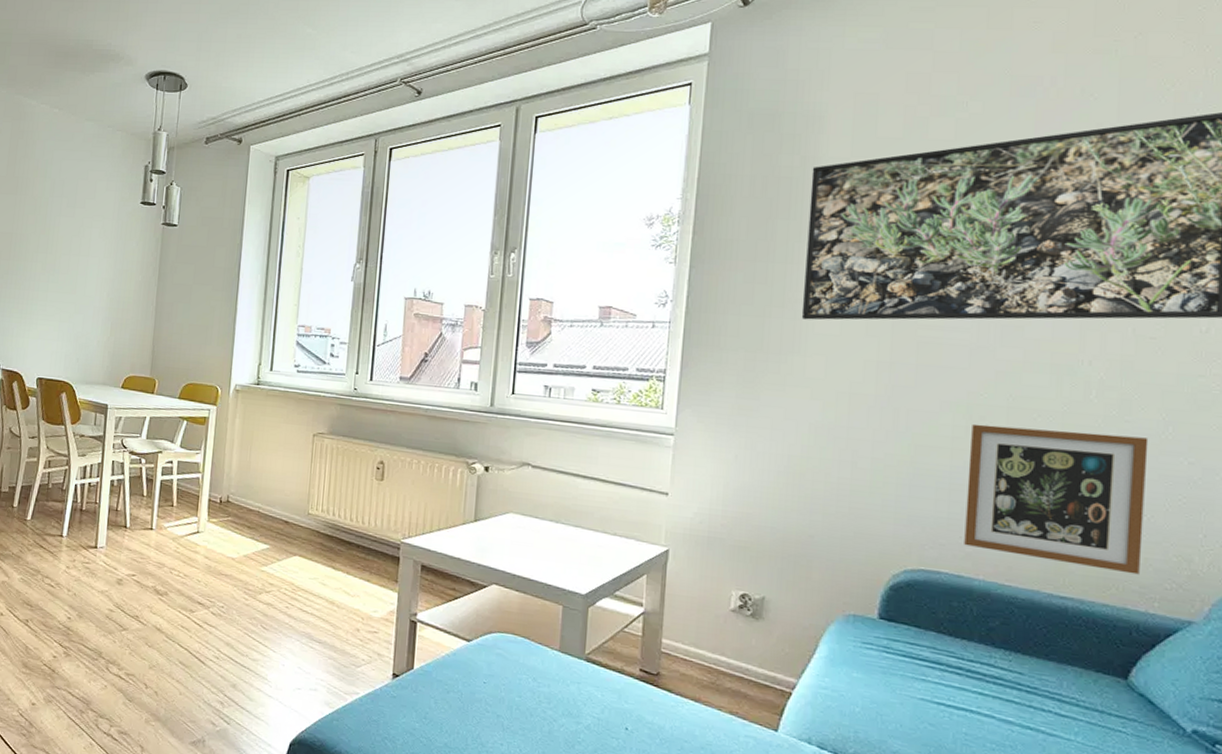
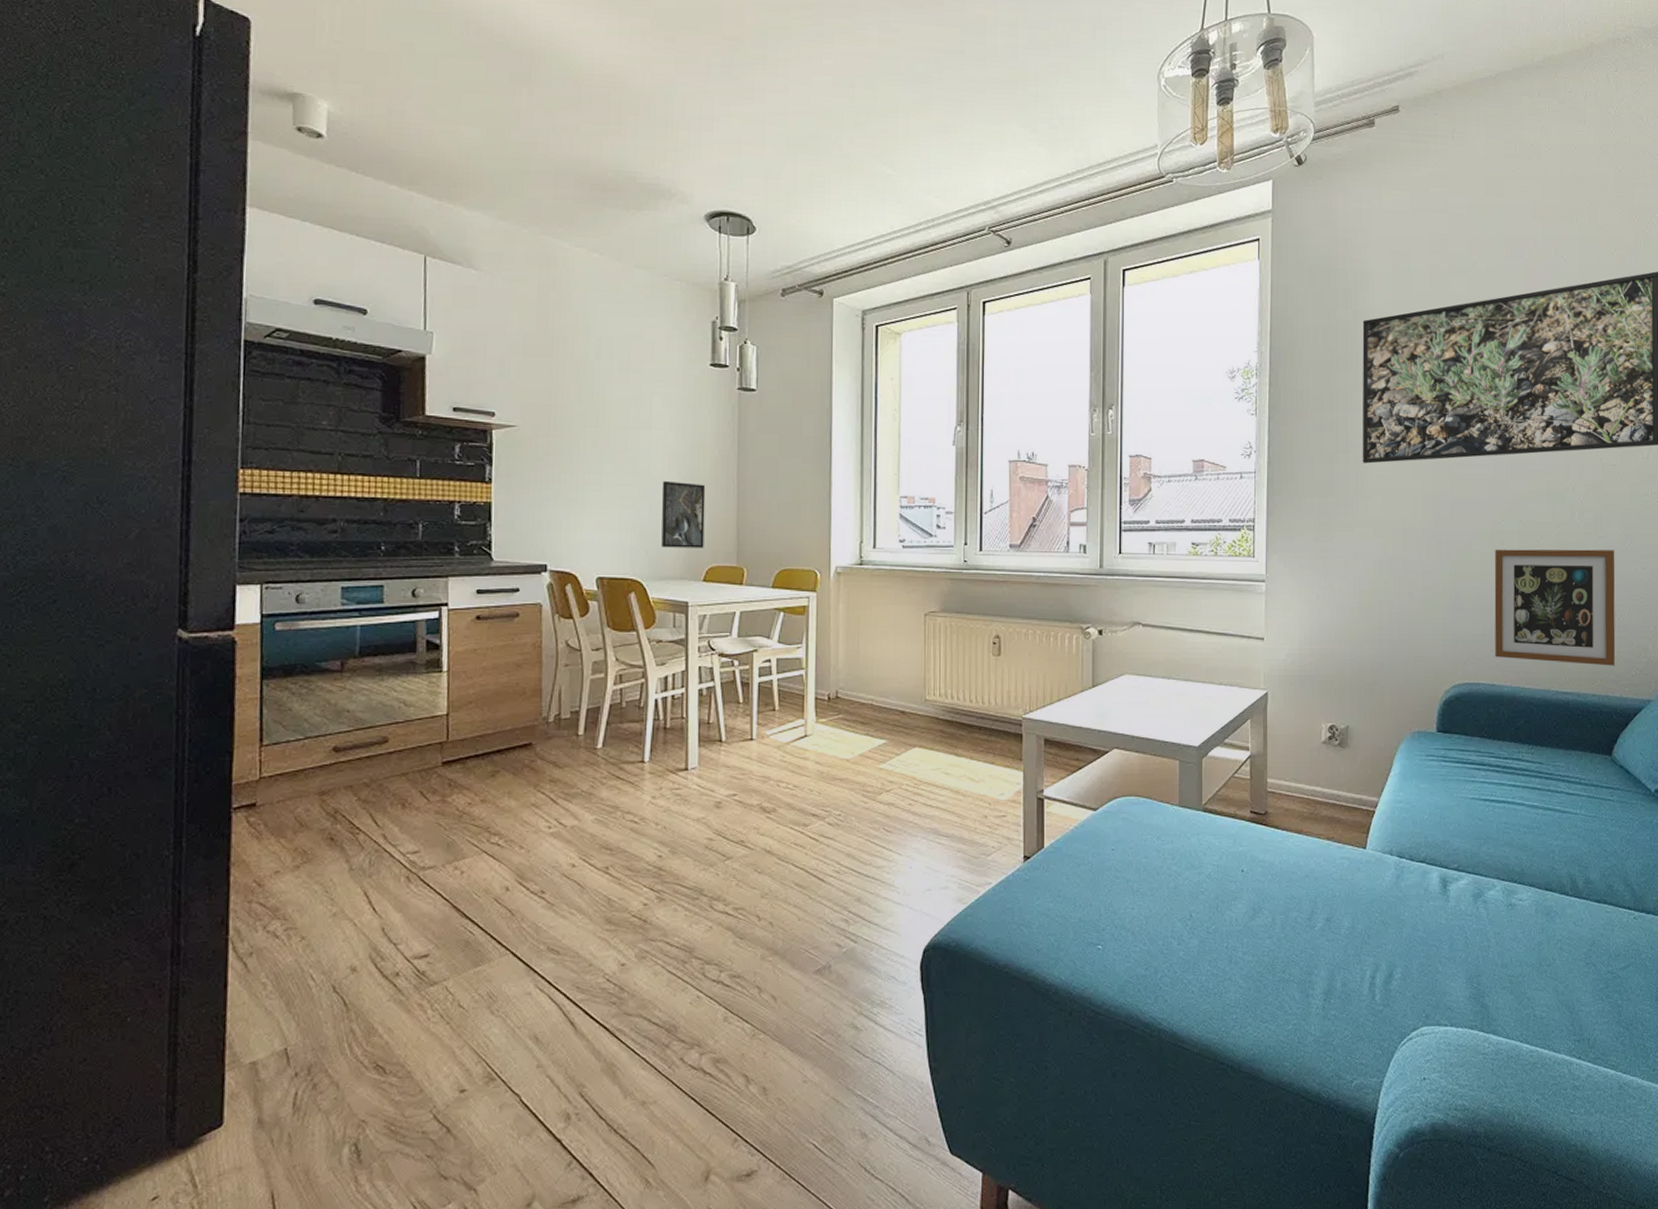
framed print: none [90,300,129,360] -> present [661,480,706,548]

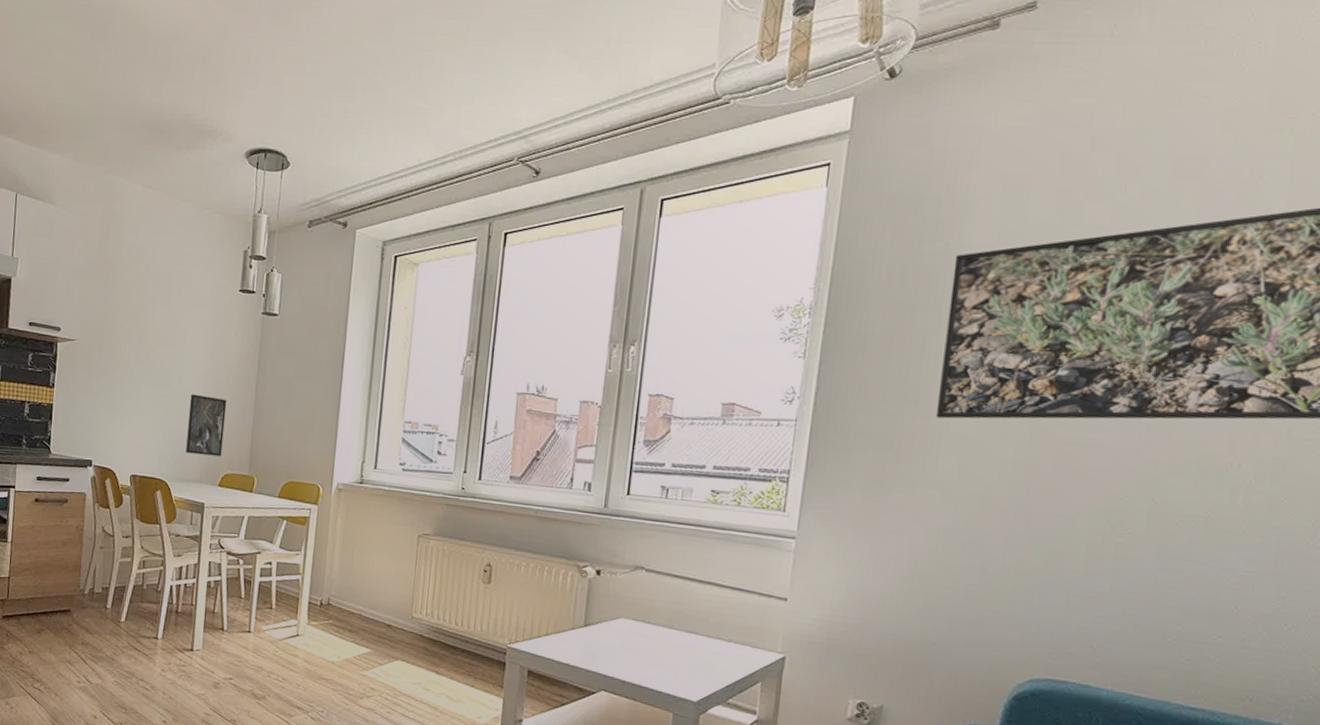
picture frame: present [1494,549,1616,666] -> none [1094,528,1296,686]

